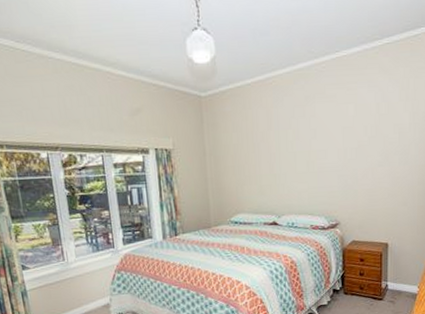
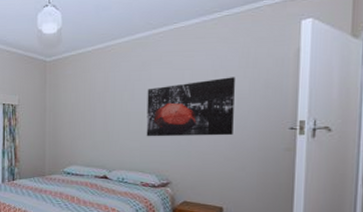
wall art: none [312,110,396,178] -> present [146,77,235,137]

